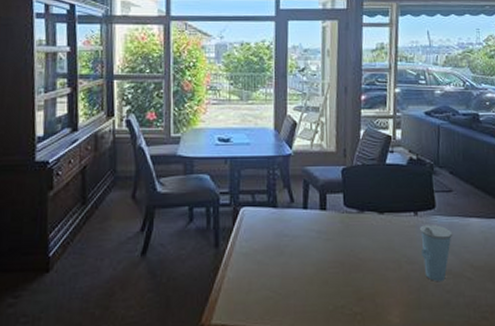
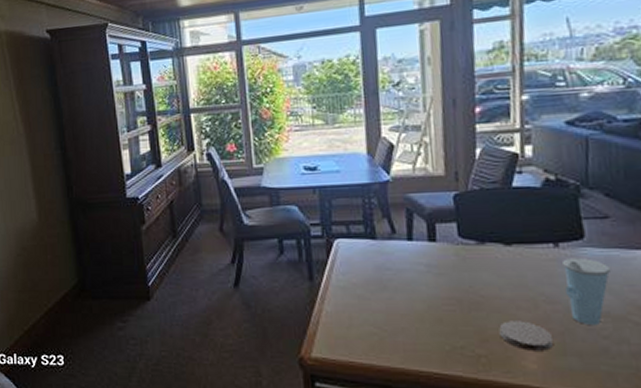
coaster: none [372,280,412,307] -> present [499,321,554,351]

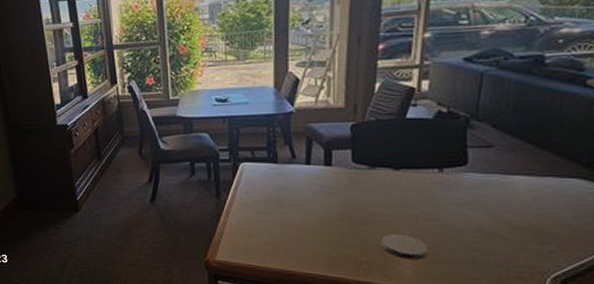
cup: present [563,258,612,325] -> none [445,182,489,239]

